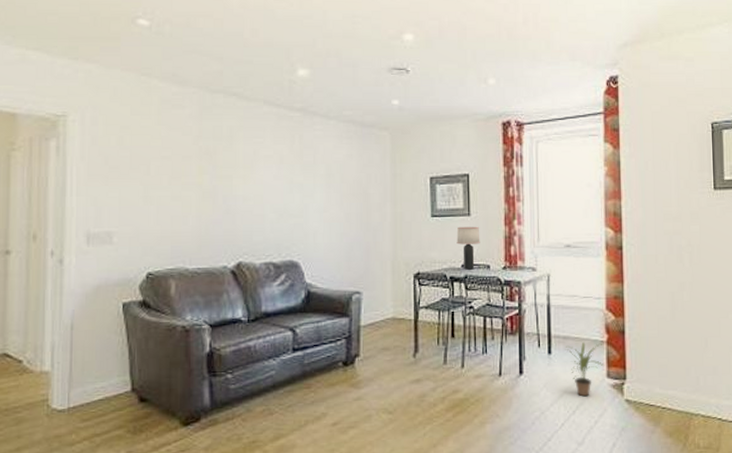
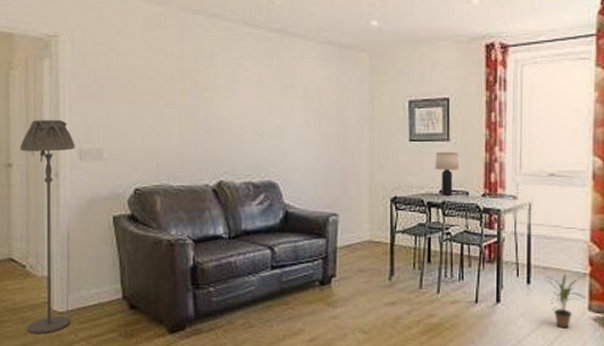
floor lamp: none [19,202,82,437] -> present [19,119,75,335]

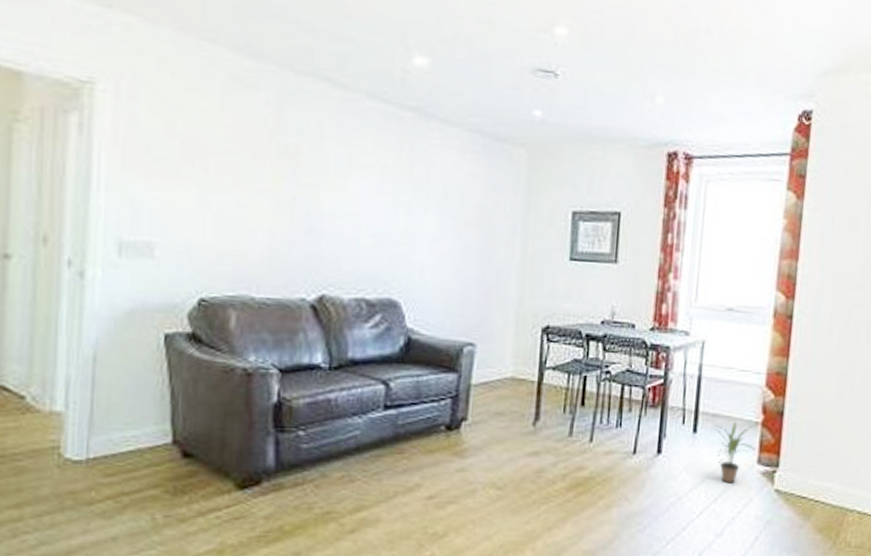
floor lamp: present [19,119,75,335] -> none [23,195,113,491]
table lamp: present [435,152,459,196] -> none [598,275,627,328]

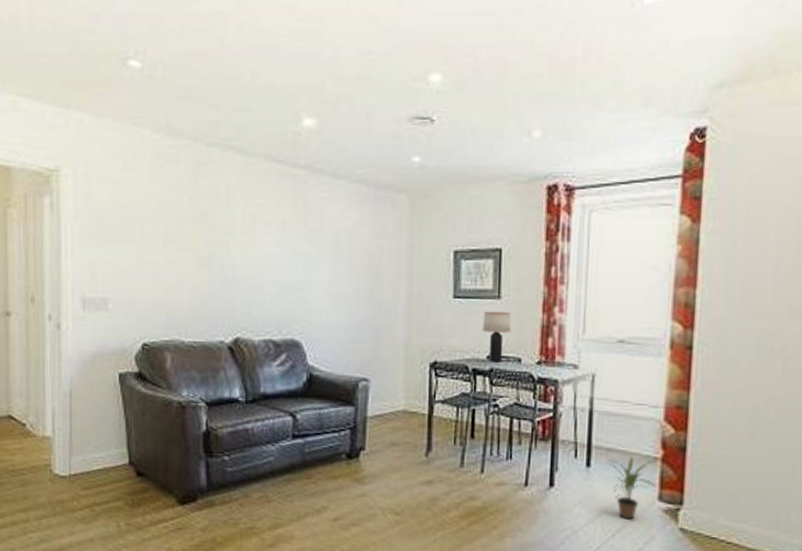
table lamp: none [598,275,627,328] -> present [482,311,511,362]

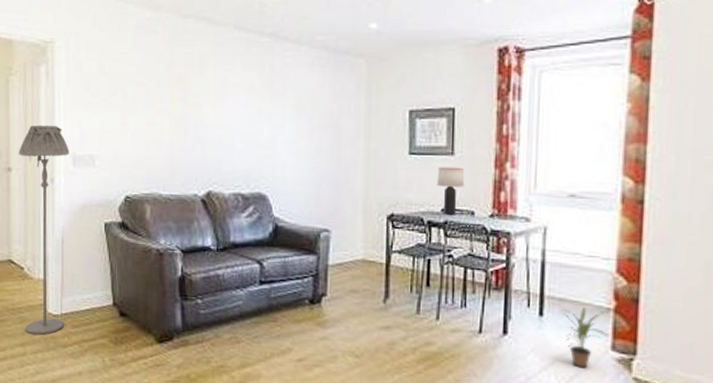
floor lamp: none [18,263,78,499] -> present [18,124,69,335]

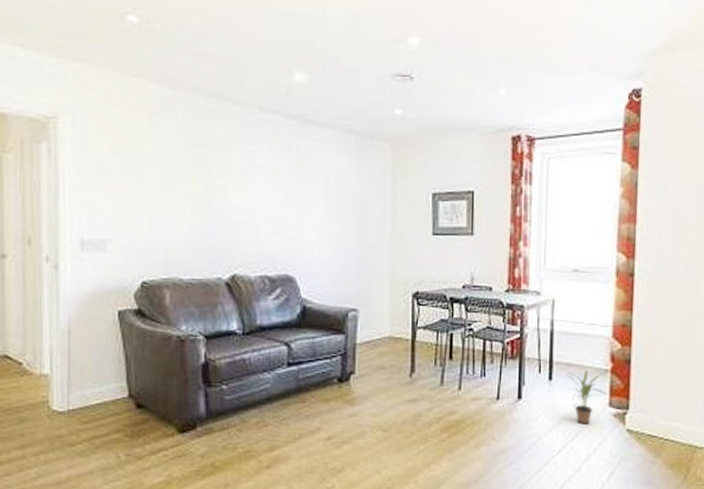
floor lamp: present [18,124,69,335] -> none [14,207,76,436]
table lamp: present [437,166,465,215] -> none [458,246,483,291]

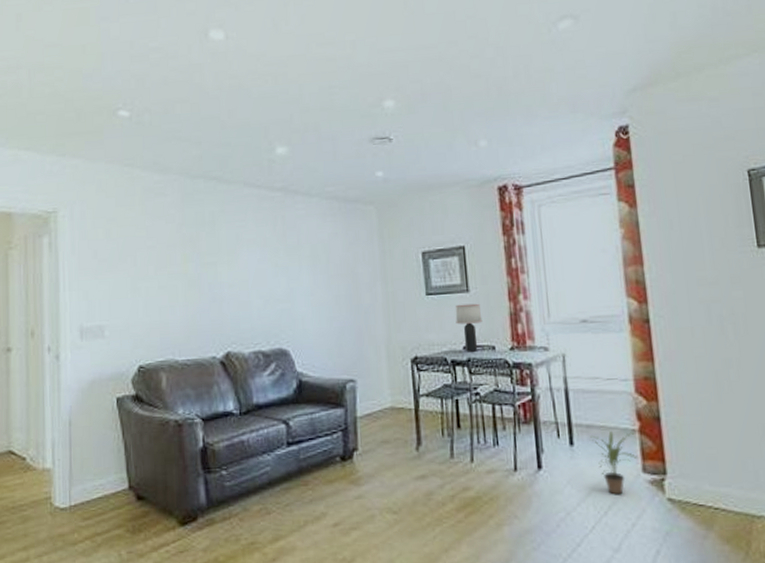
table lamp: none [458,246,483,291] -> present [455,303,483,352]

